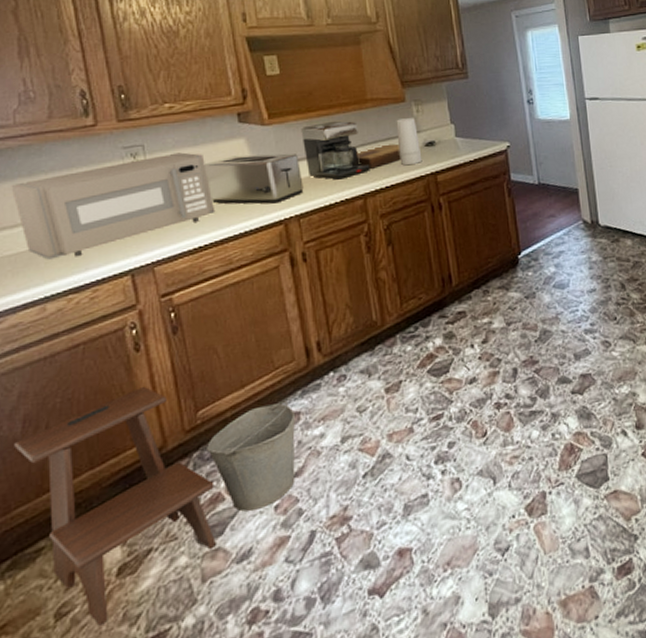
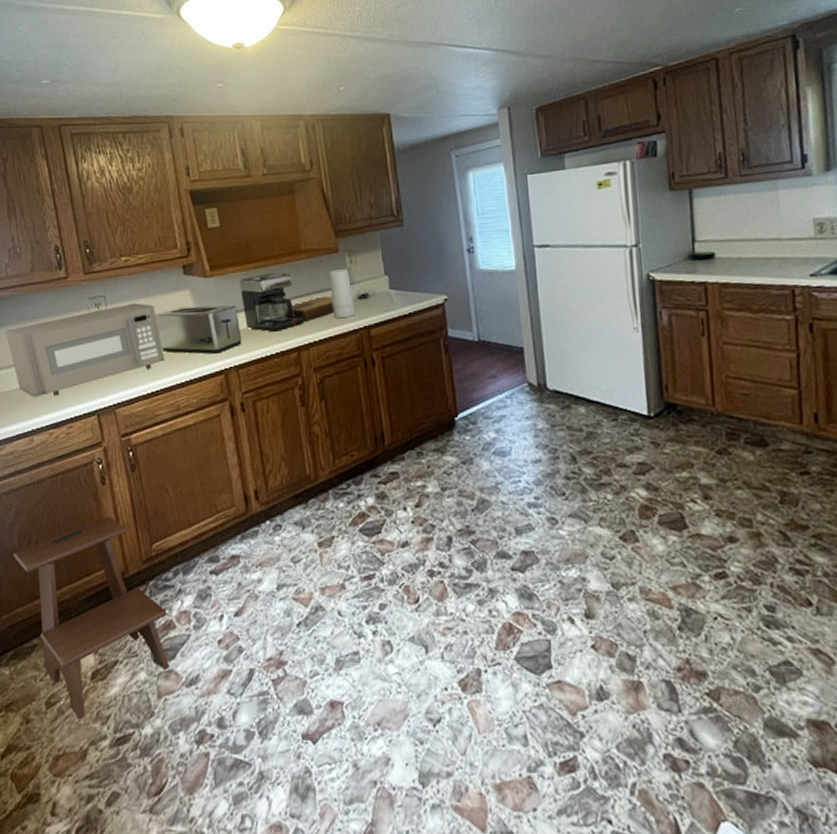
bucket: present [207,401,296,512] -> none [160,544,236,641]

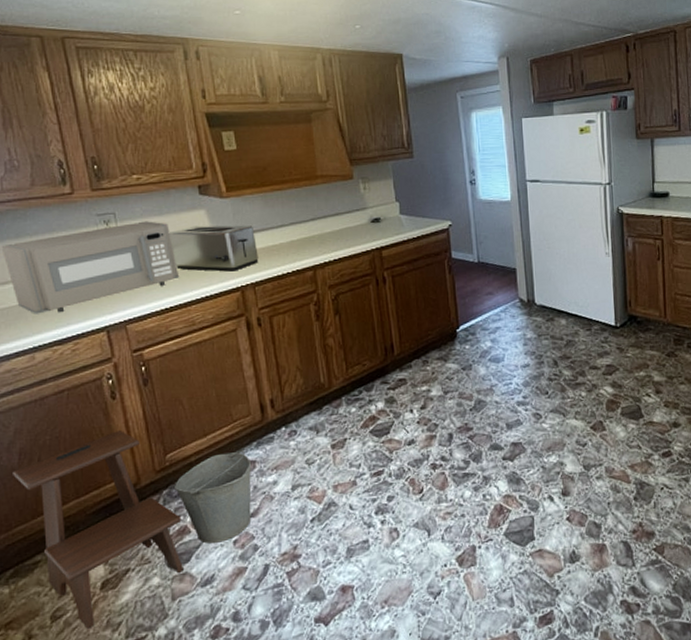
bucket: none [160,544,236,641] -> present [175,450,252,544]
coffee maker: present [239,272,304,332] -> none [256,195,320,252]
cutting board: present [291,296,334,321] -> none [307,219,349,242]
canister: present [329,269,356,319] -> none [344,195,368,241]

